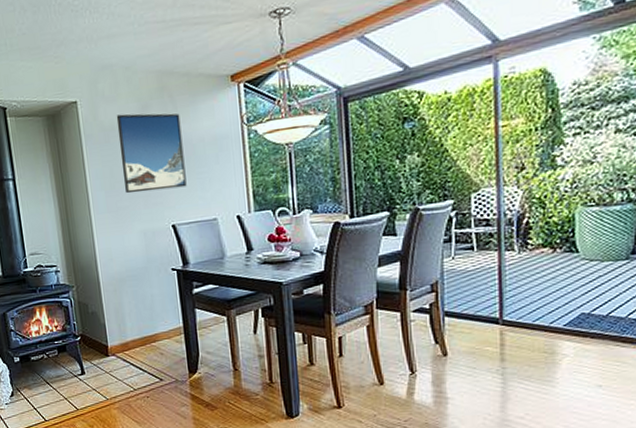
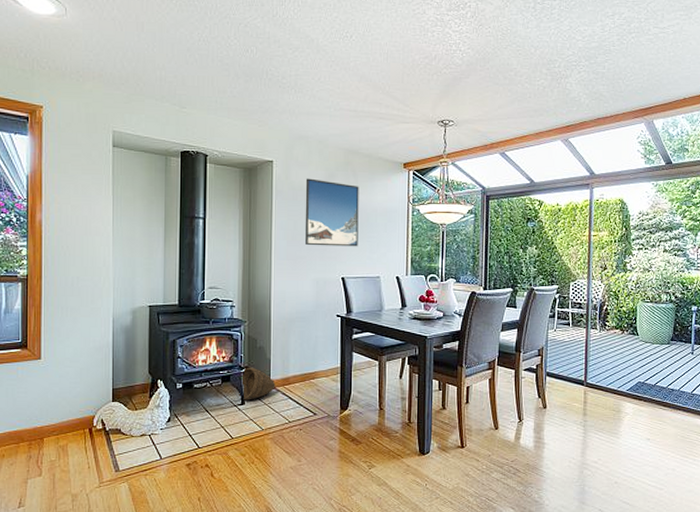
woven basket: none [76,334,115,370] -> present [238,367,276,400]

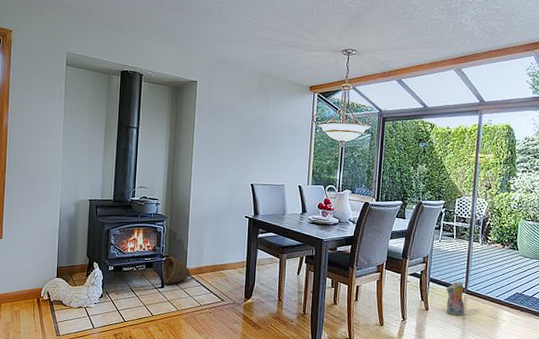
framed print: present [304,178,359,247] -> none [220,97,270,158]
plush toy: none [565,374,585,412] -> present [446,281,465,316]

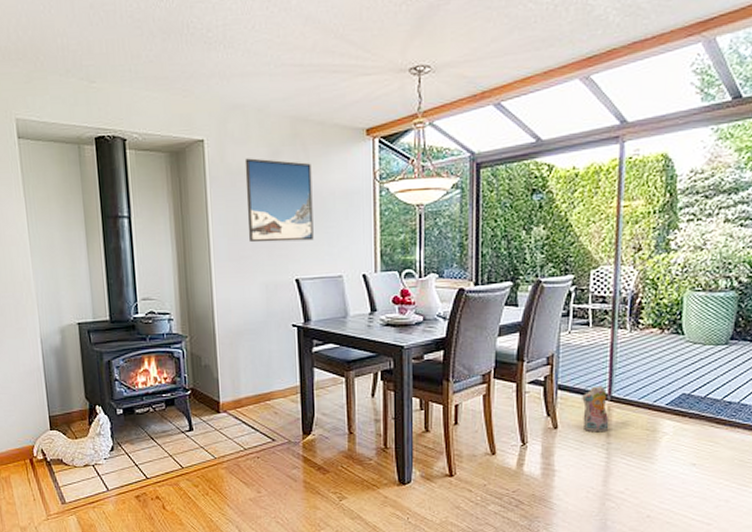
woven basket: present [158,256,191,285] -> none [184,388,226,426]
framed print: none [220,97,270,158] -> present [244,158,314,243]

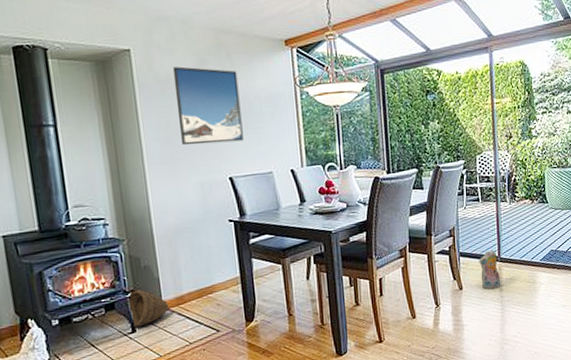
woven basket: none [184,388,226,426] -> present [126,289,169,328]

